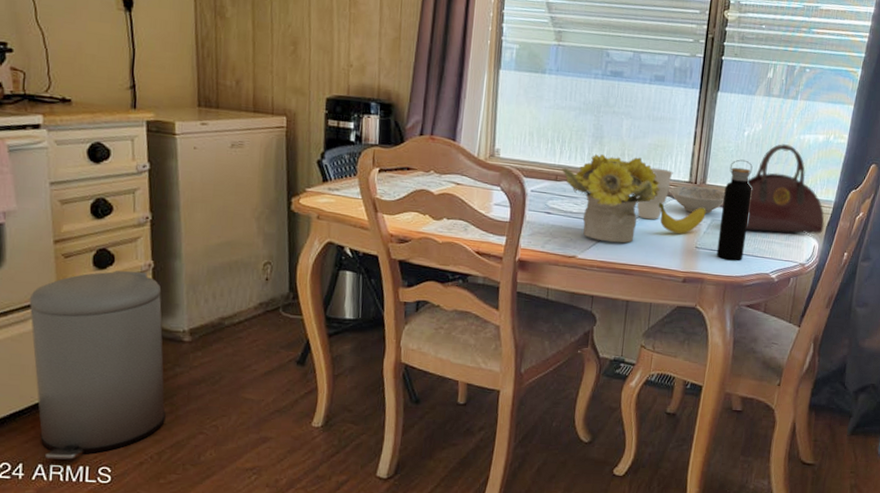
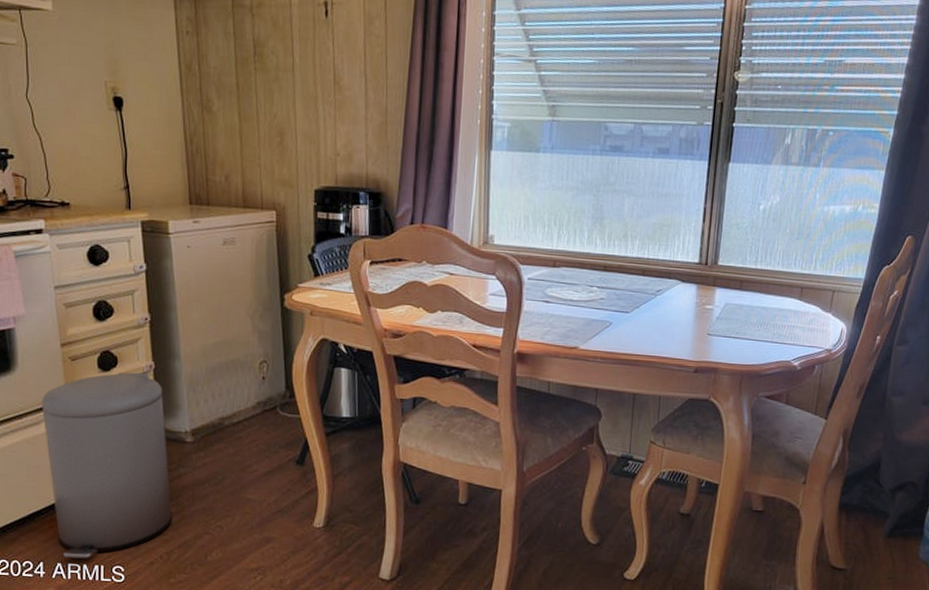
sunflower: present [562,154,661,243] -> none [560,236,668,332]
cup: present [636,167,673,220] -> none [641,248,681,306]
banana: present [658,202,706,234] -> none [665,286,719,320]
bowl: present [668,185,726,214] -> none [675,267,740,297]
water bottle: present [716,159,753,261] -> none [731,236,770,348]
handbag: present [745,144,825,235] -> none [763,217,854,317]

